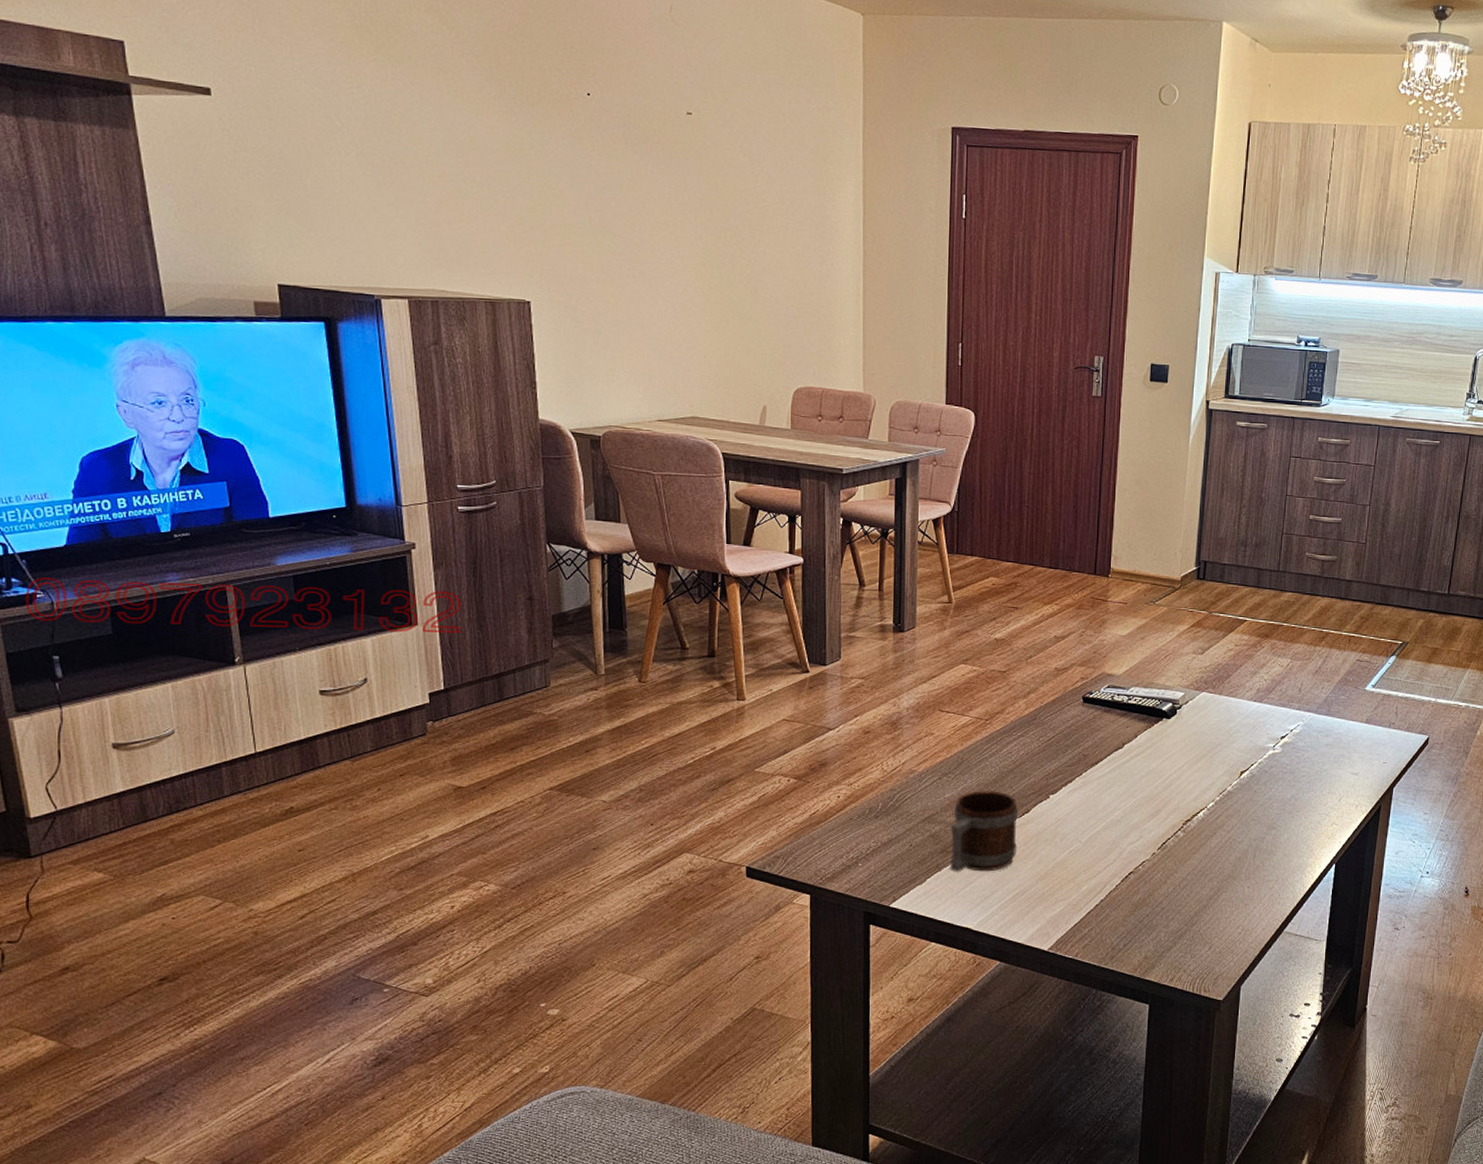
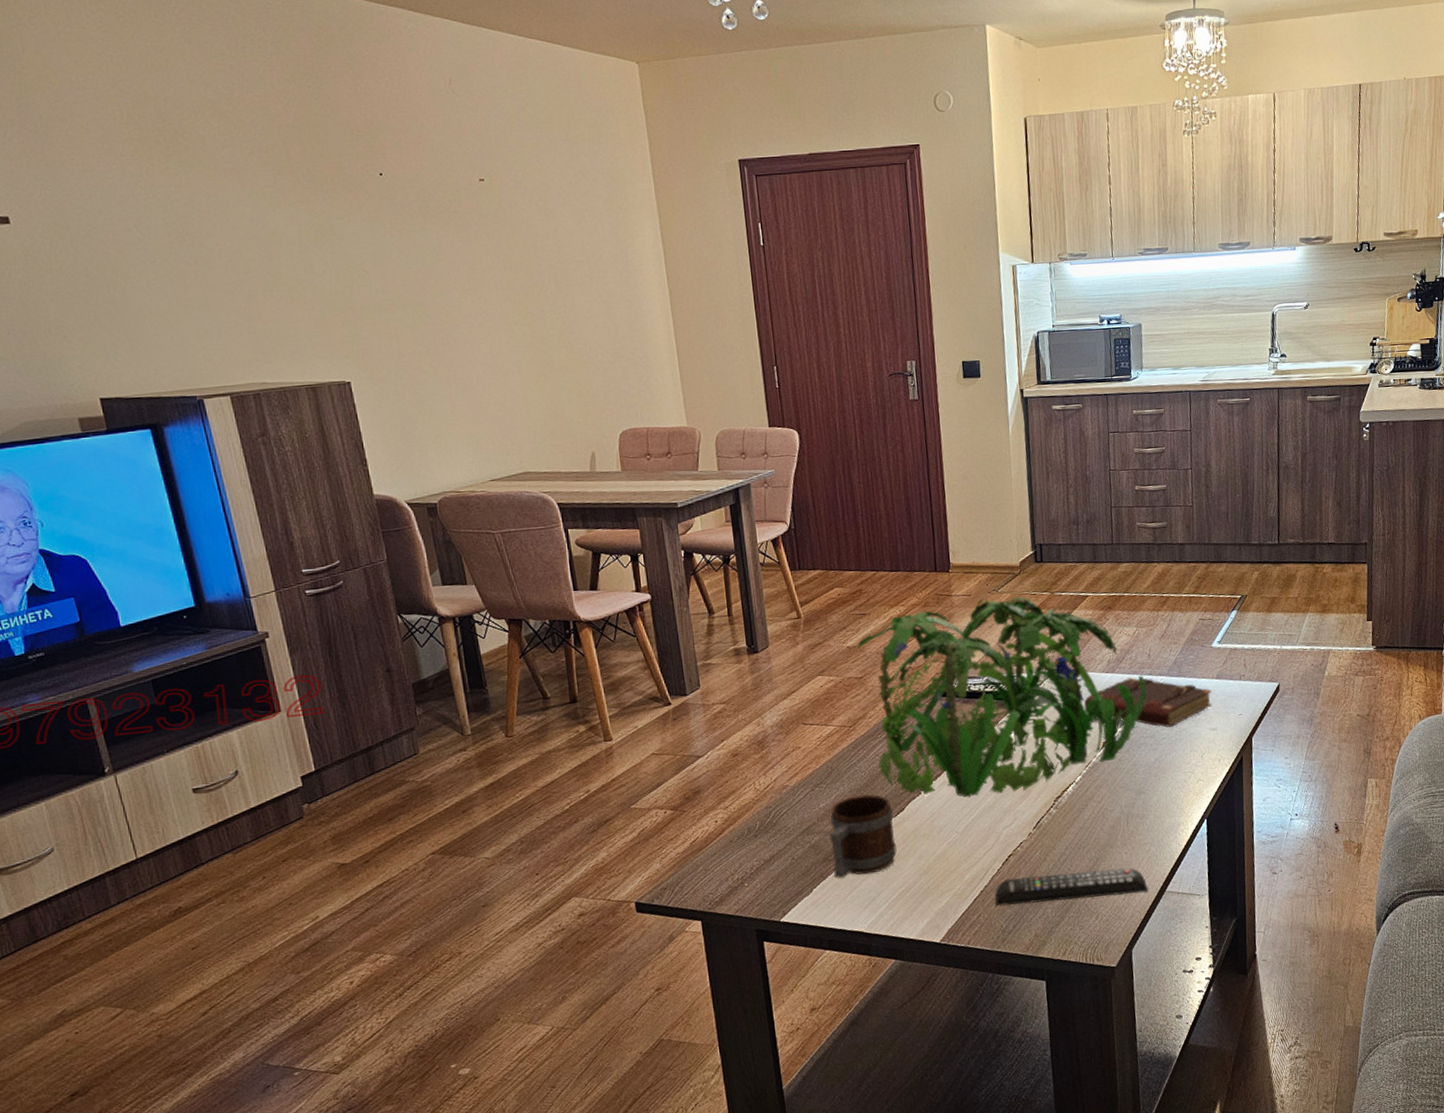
plant: none [1005,609,1292,809] -> present [857,596,1147,798]
remote control: none [1109,896,1266,930] -> present [995,867,1149,906]
book: none [1226,710,1359,766] -> present [1084,677,1212,728]

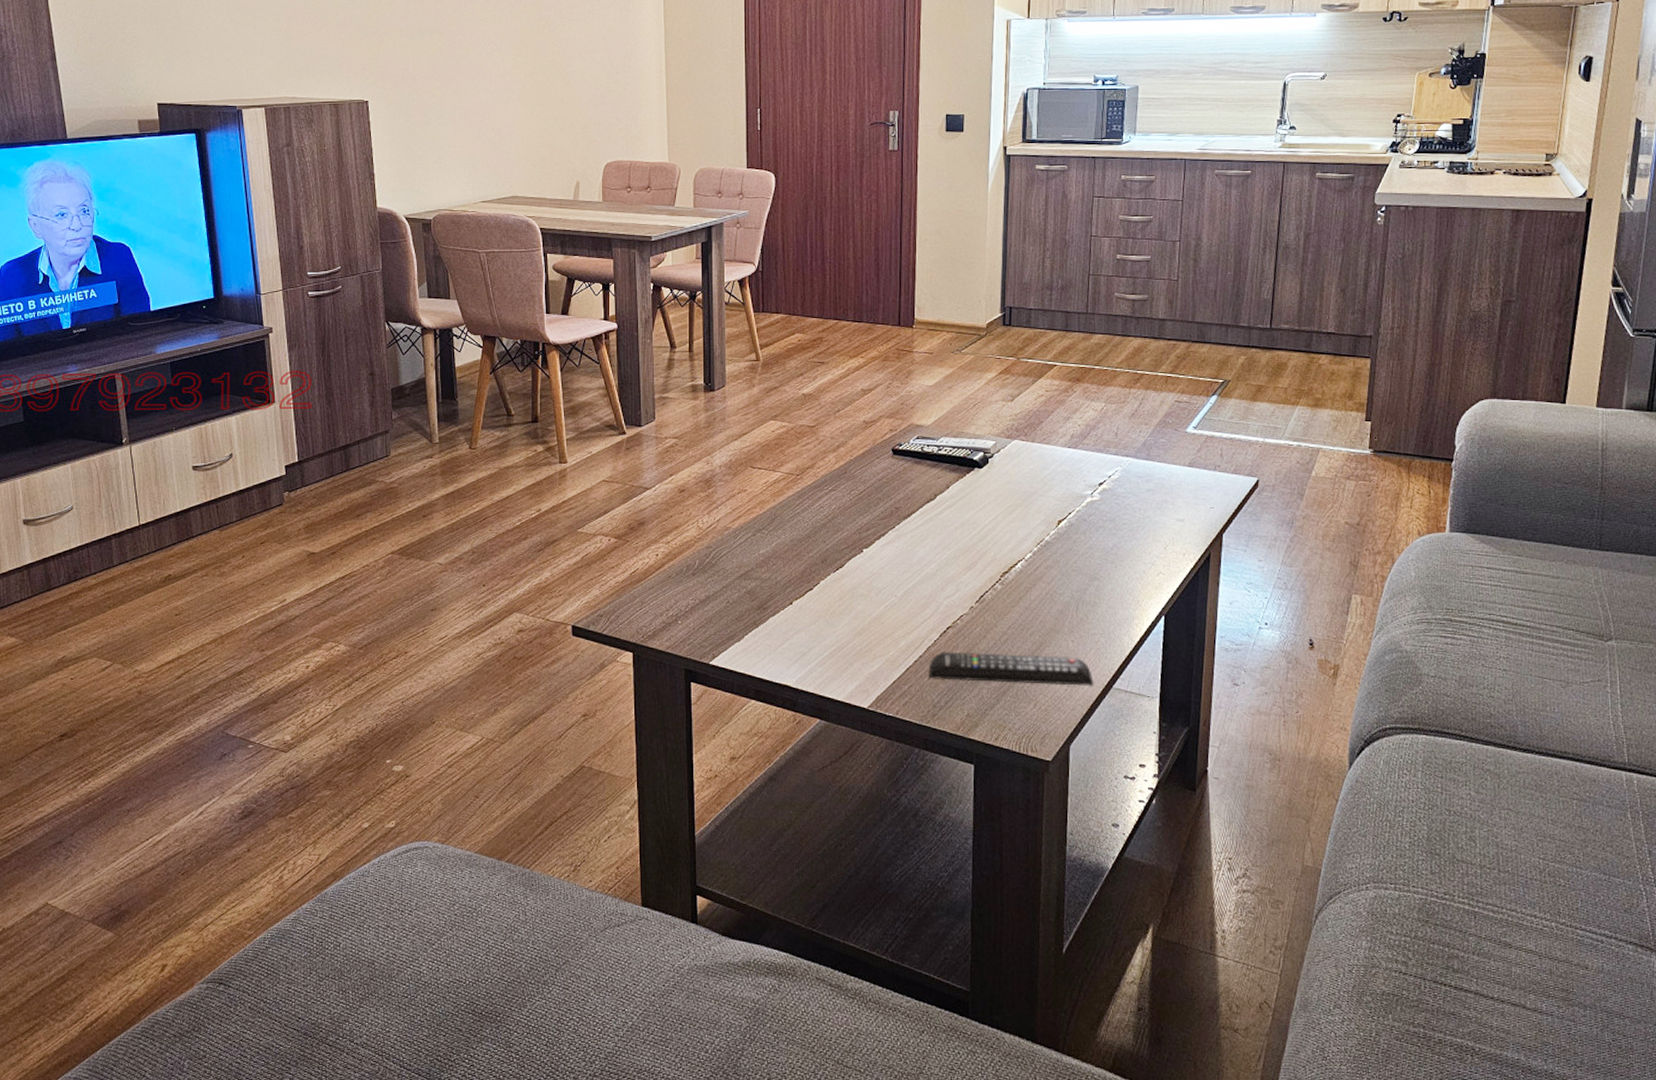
mug: present [830,794,897,879] -> none [766,546,833,629]
plant: present [857,596,1147,798] -> none [813,358,1110,562]
book: present [1084,677,1212,728] -> none [1041,456,1182,513]

